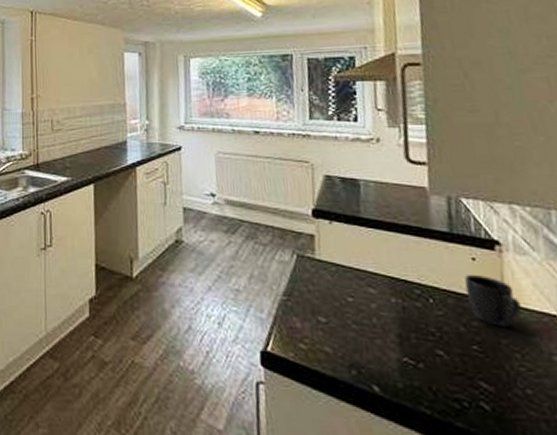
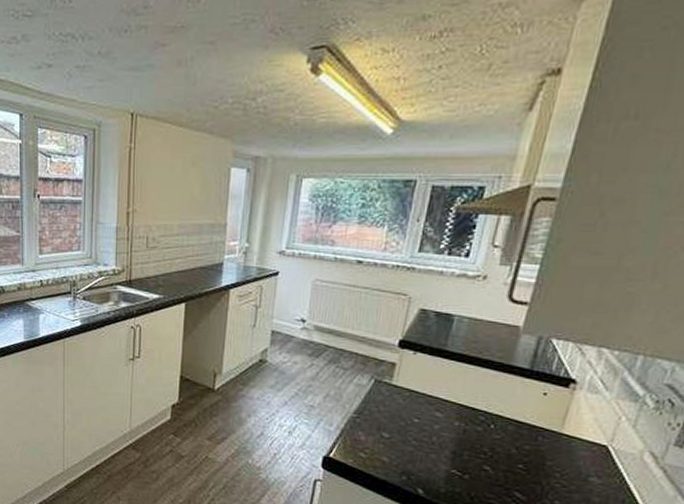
mug: present [464,275,522,326] -> none [527,407,576,452]

